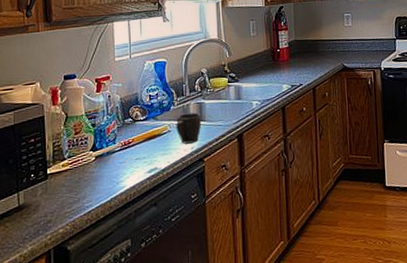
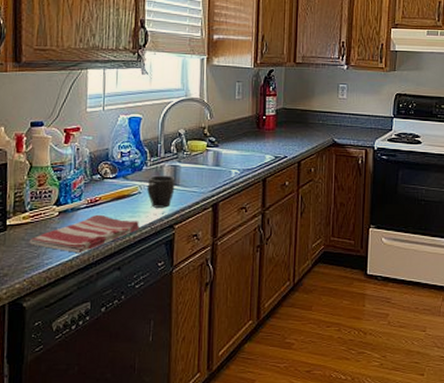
dish towel: none [69,156,172,194] -> present [29,215,140,253]

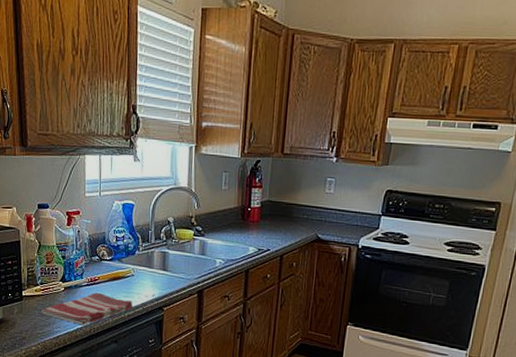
mug: present [147,175,176,208] -> none [139,260,165,291]

